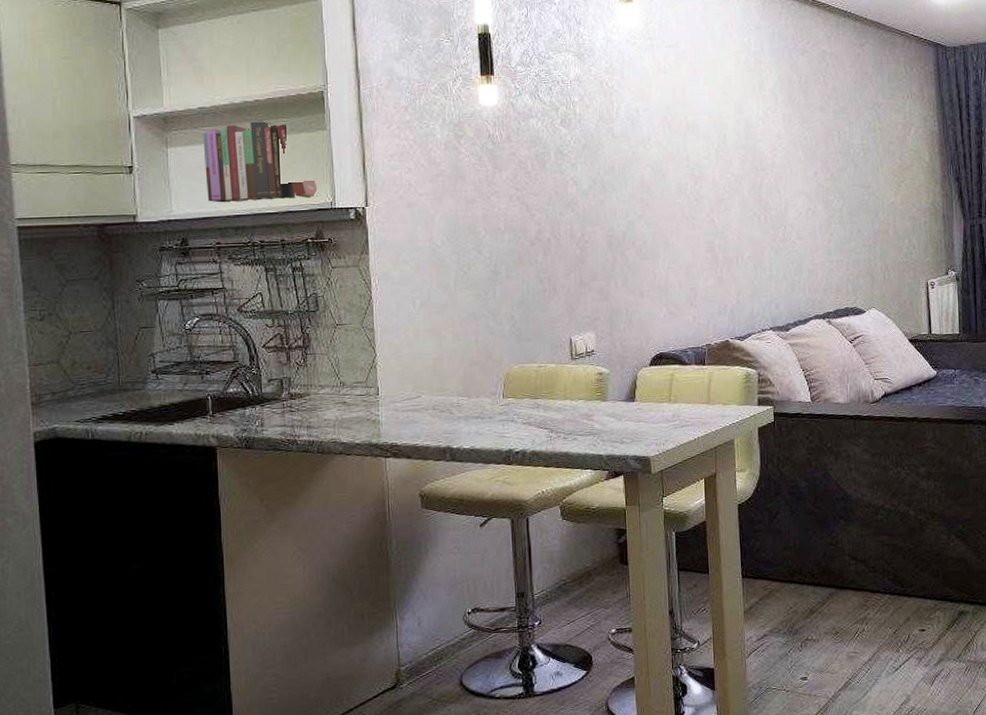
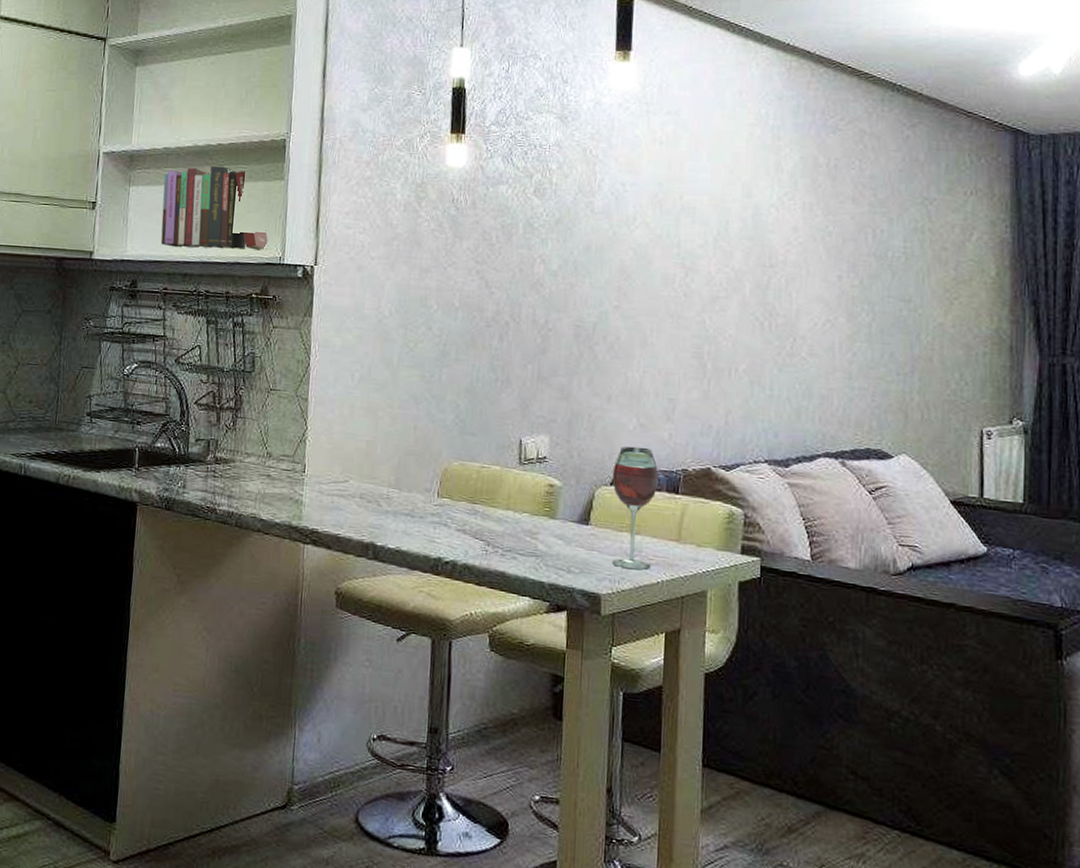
wineglass: none [650,331,688,432] -> present [612,446,658,570]

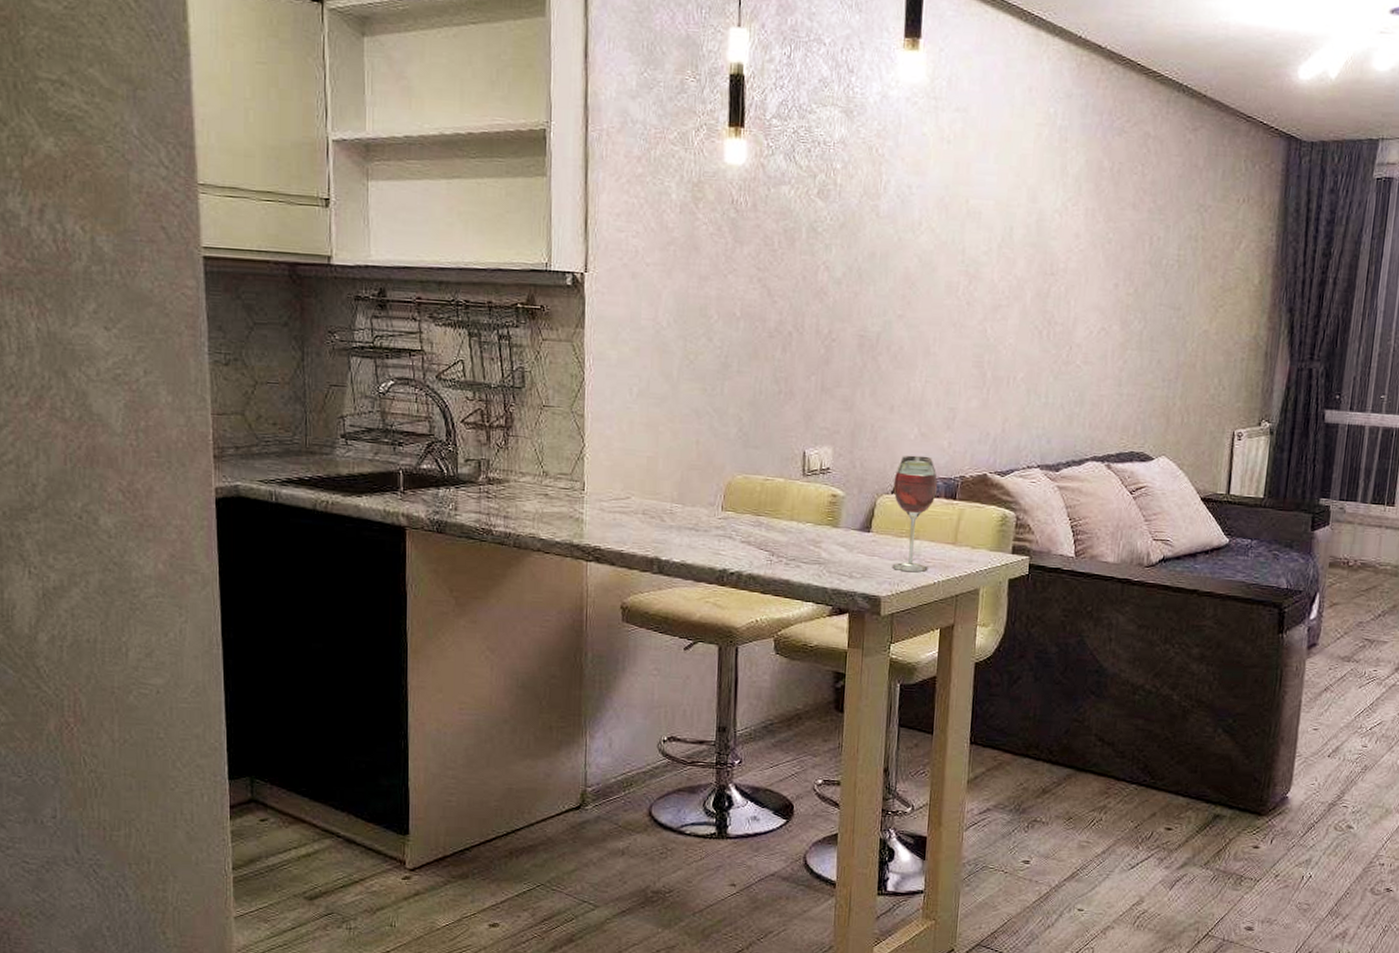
books: present [160,166,269,251] -> none [407,158,533,256]

